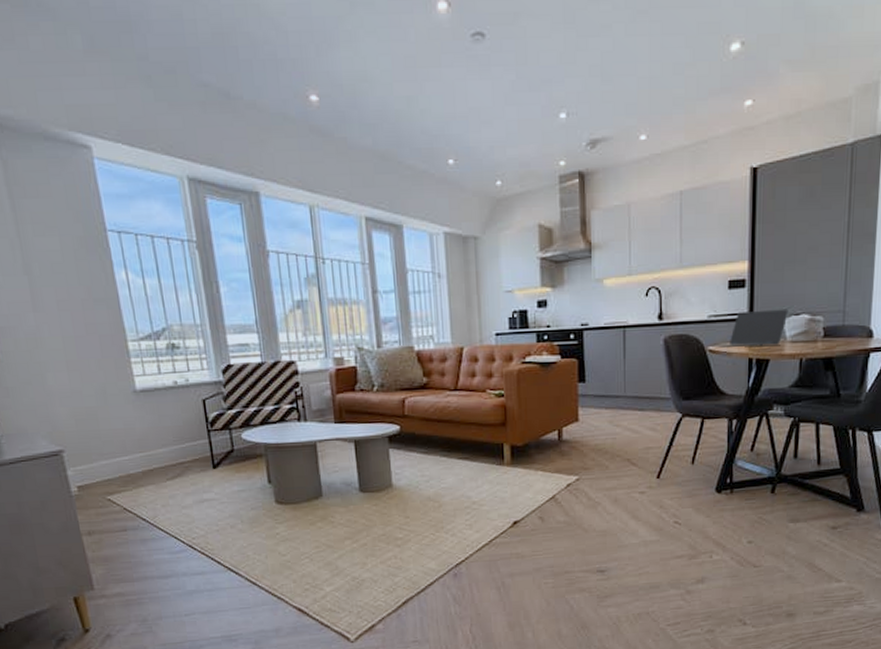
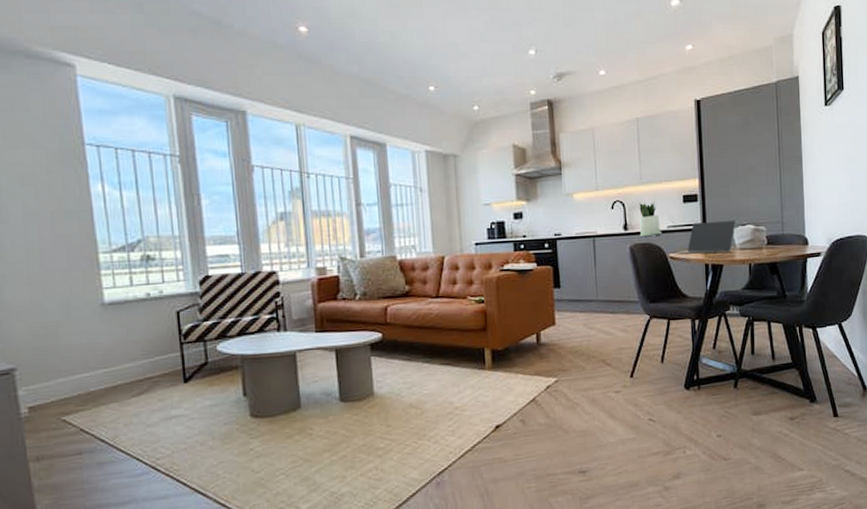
planter: none [674,286,702,328] -> present [638,200,663,237]

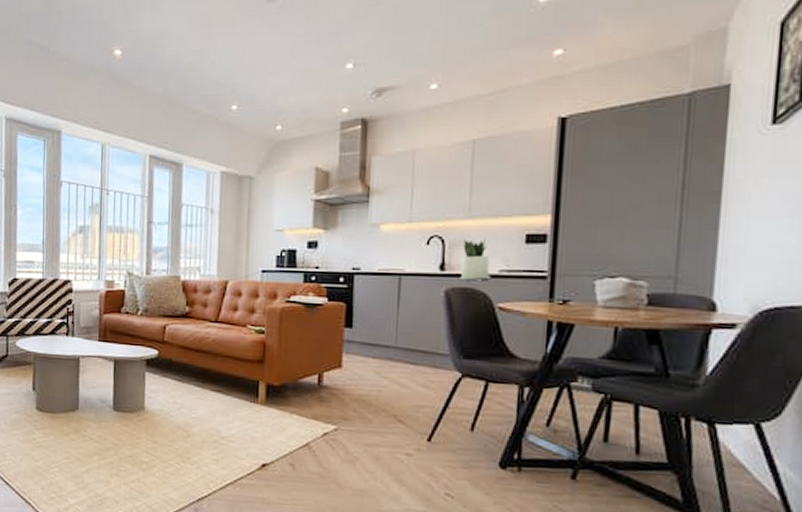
laptop: present [671,220,736,255] -> none [500,269,601,310]

